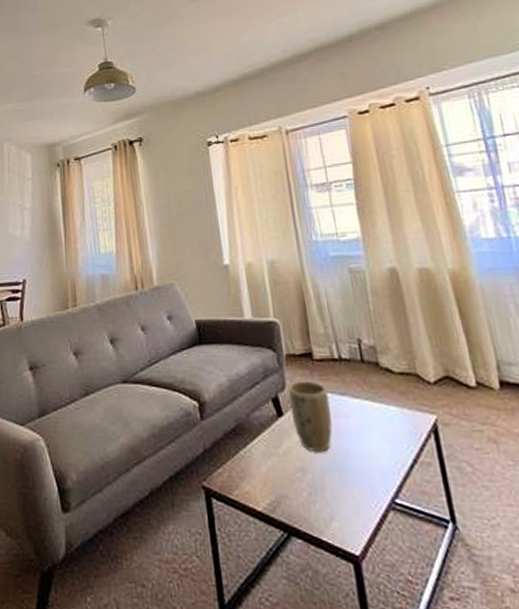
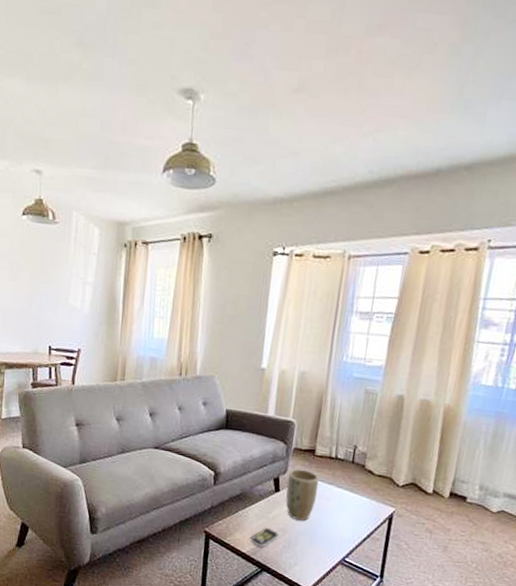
remote control: none [262,468,298,501] -> present [250,527,278,548]

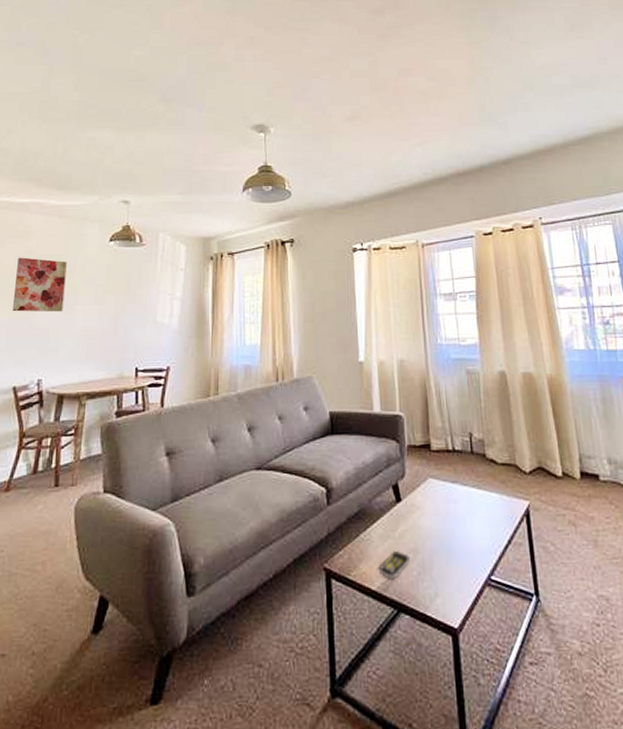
plant pot: present [285,469,319,521] -> none [407,469,443,535]

